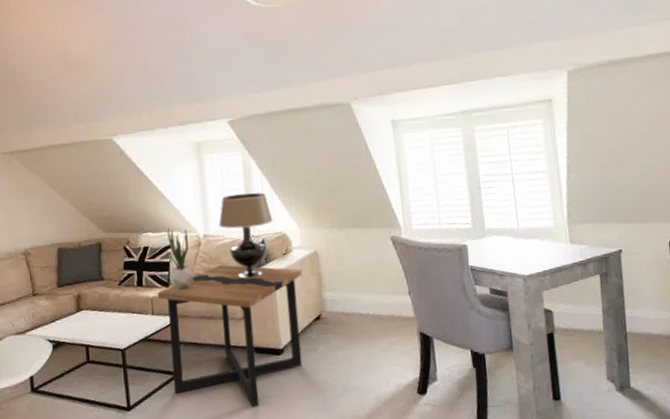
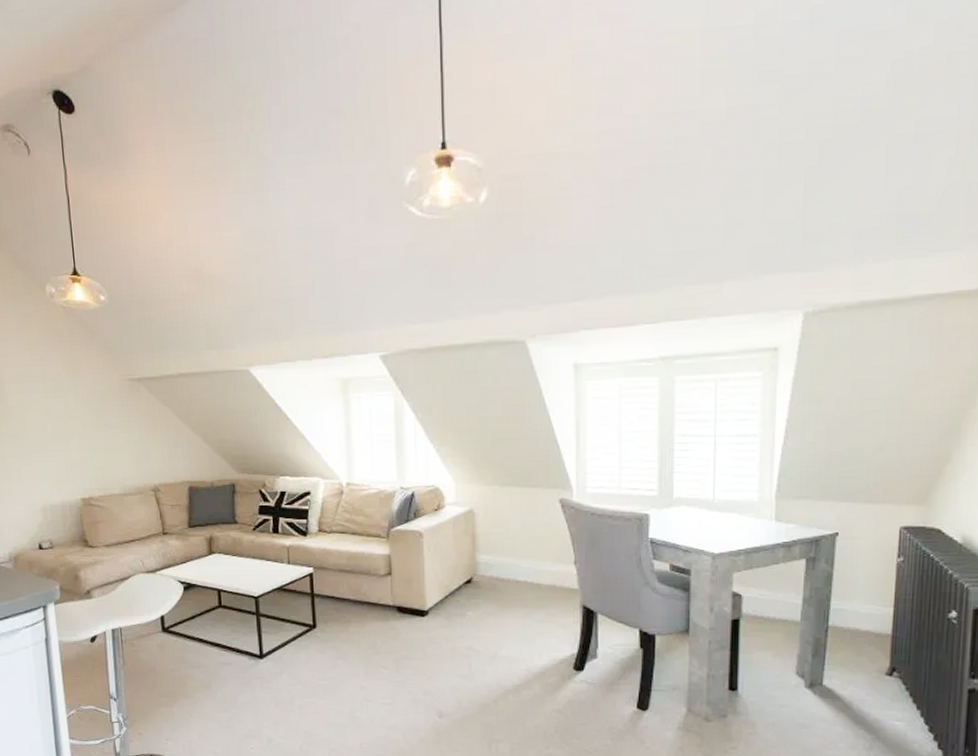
side table: present [157,265,303,408] -> none [294,517,454,668]
potted plant: present [165,227,193,290] -> none [304,472,334,539]
table lamp: present [219,192,273,279] -> none [364,439,426,533]

